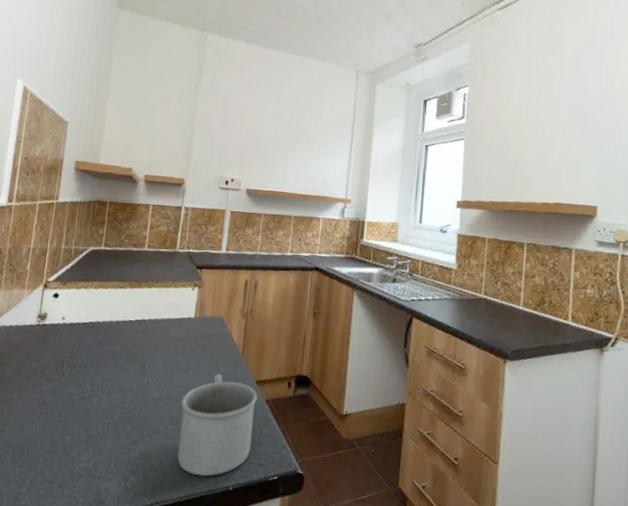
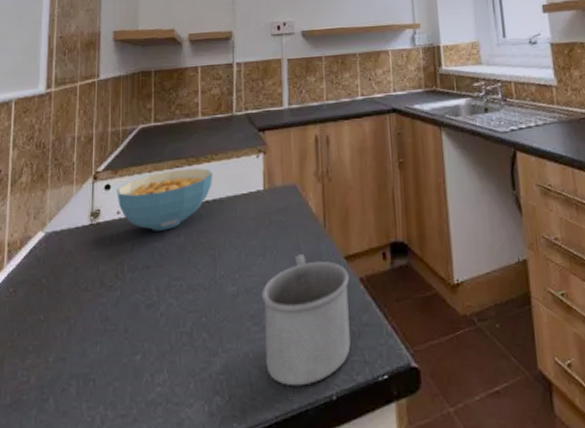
cereal bowl: none [64,290,152,339] -> present [117,168,213,231]

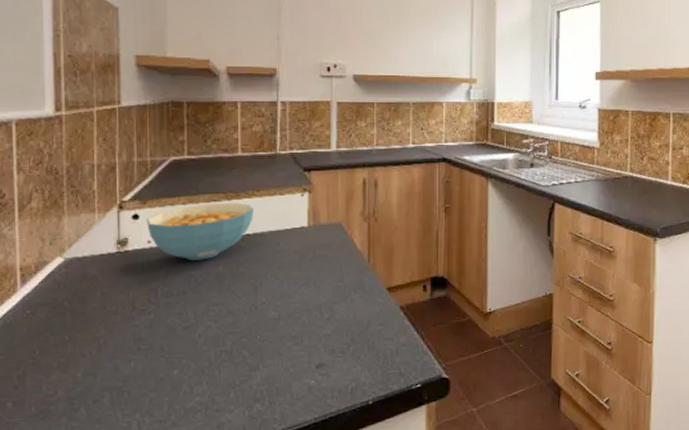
mug: present [261,254,351,386] -> none [303,285,390,394]

